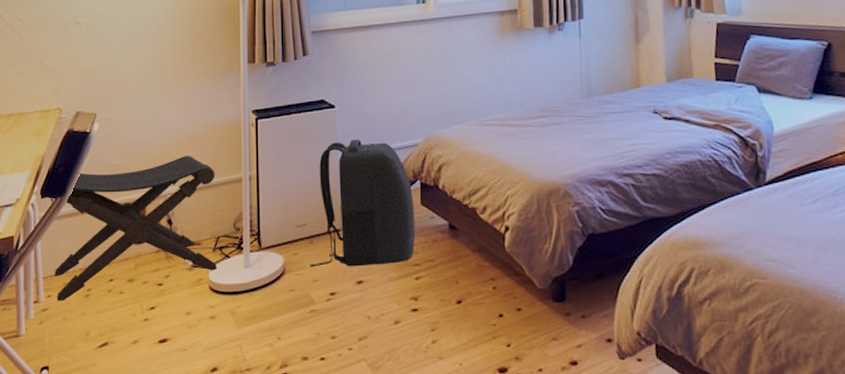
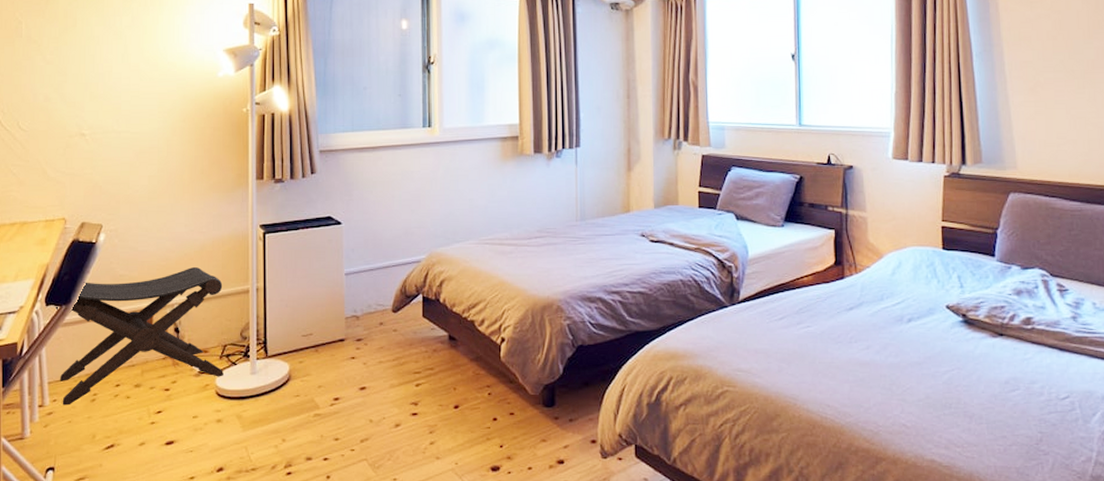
backpack: present [310,139,416,267] -> none [315,255,417,374]

